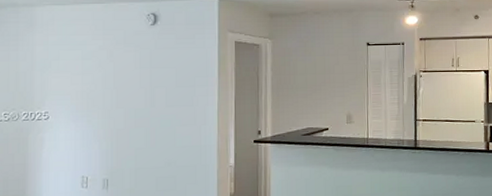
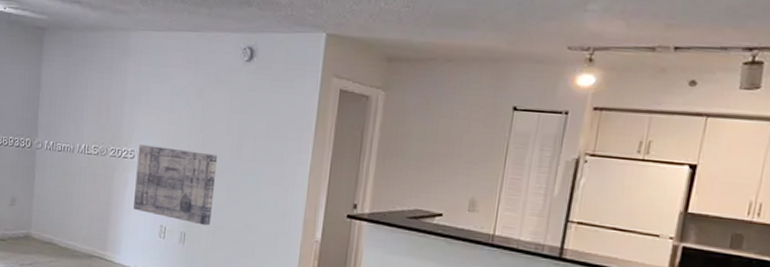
wall art: none [52,105,133,170] -> present [134,144,218,226]

